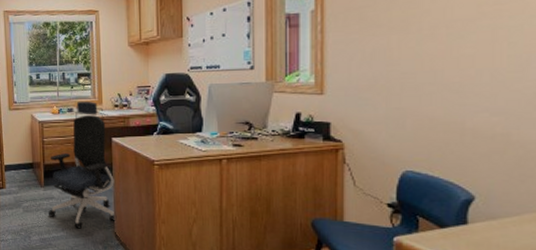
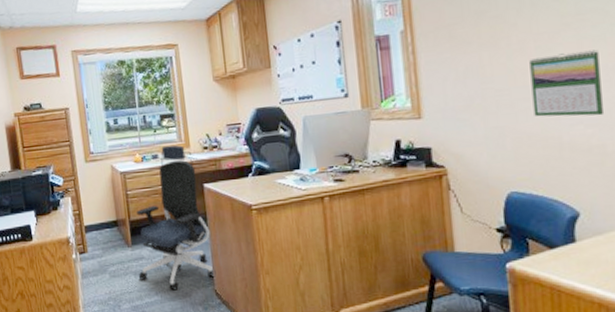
calendar: none [438,40,514,105] -> present [529,49,605,117]

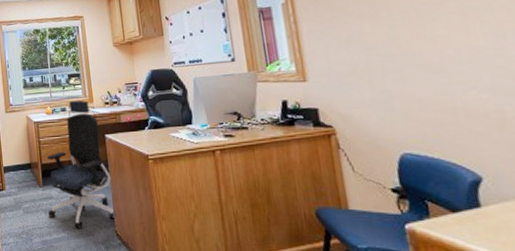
calendar: present [529,49,605,117] -> none [412,19,499,82]

